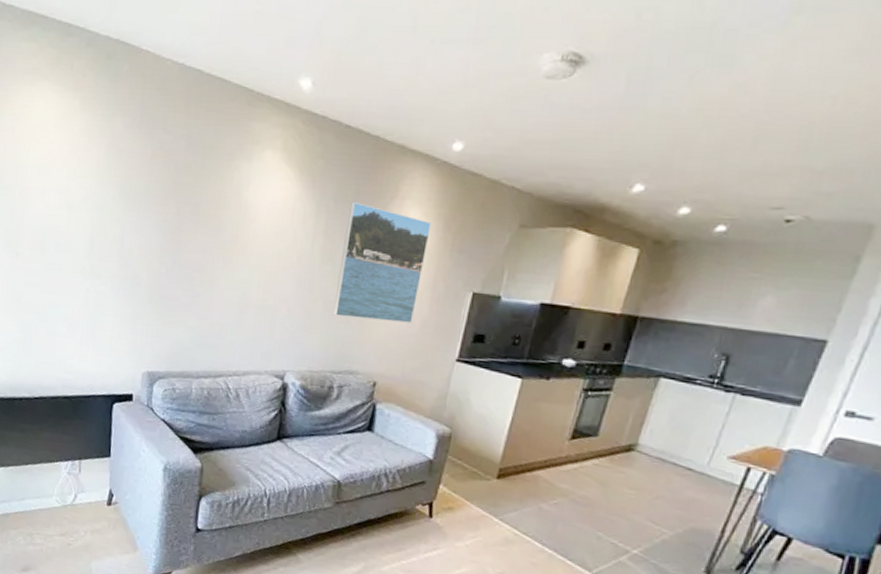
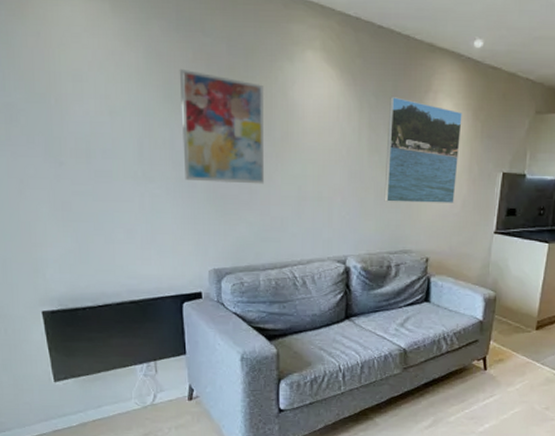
wall art: none [130,165,218,288] -> present [179,68,264,184]

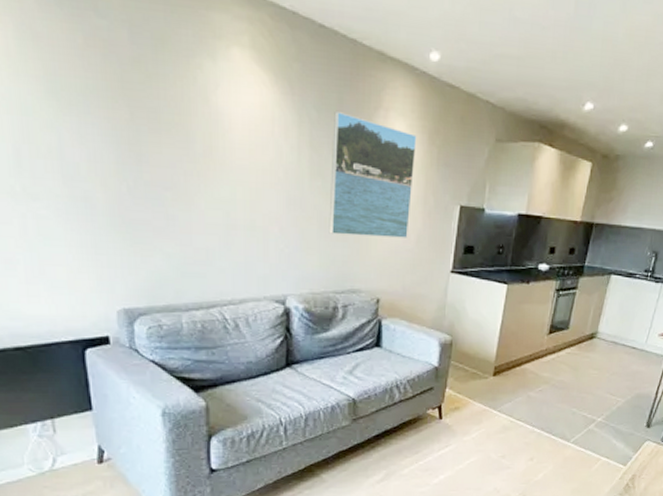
wall art: present [179,68,264,184] -> none [65,56,183,209]

